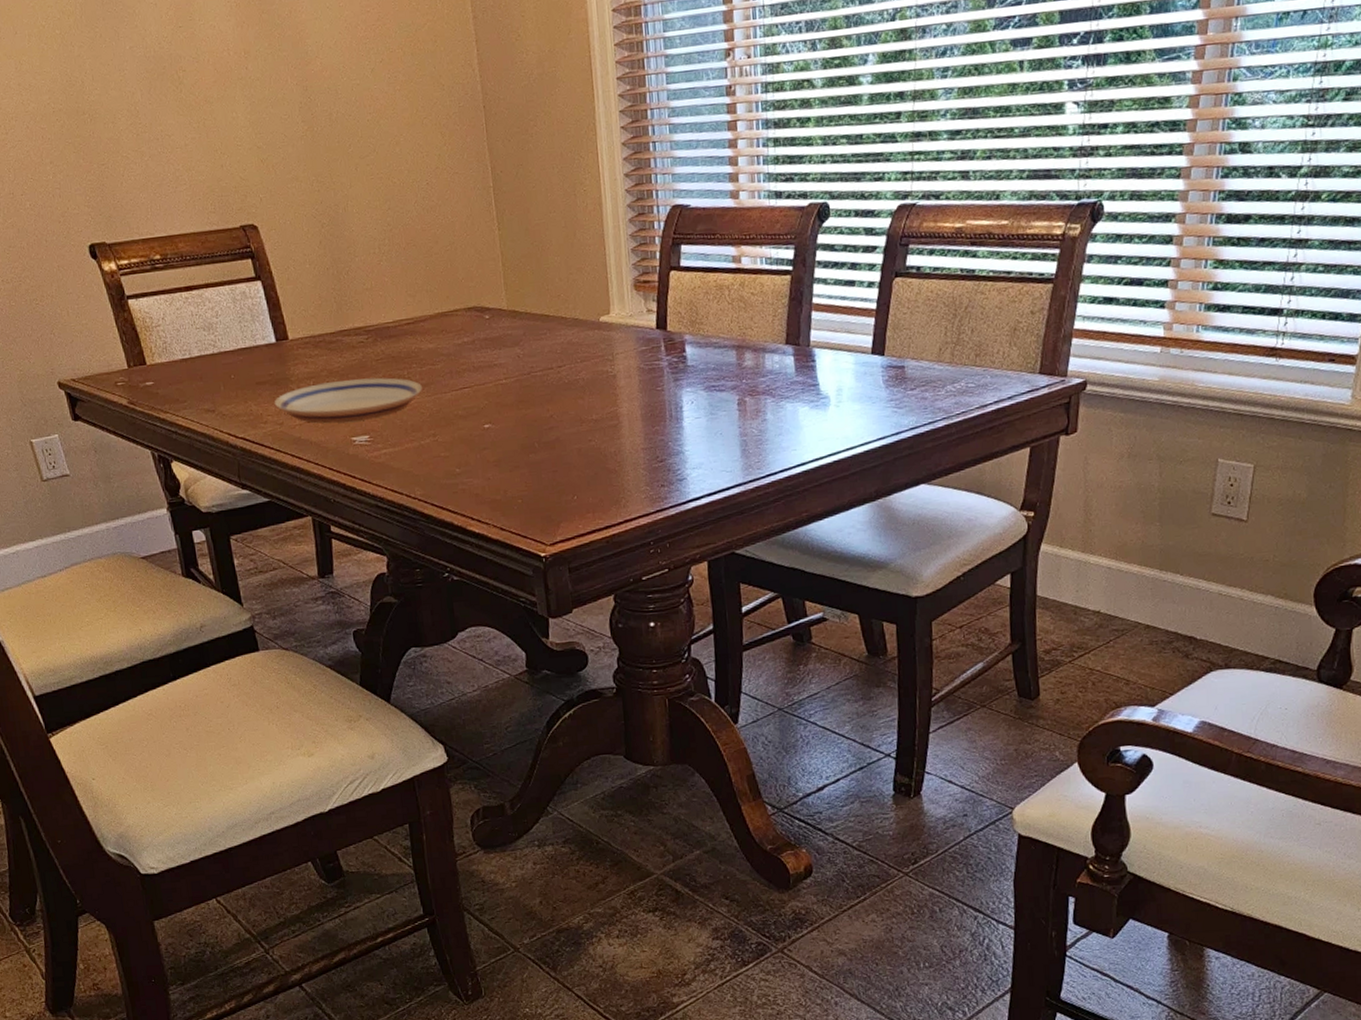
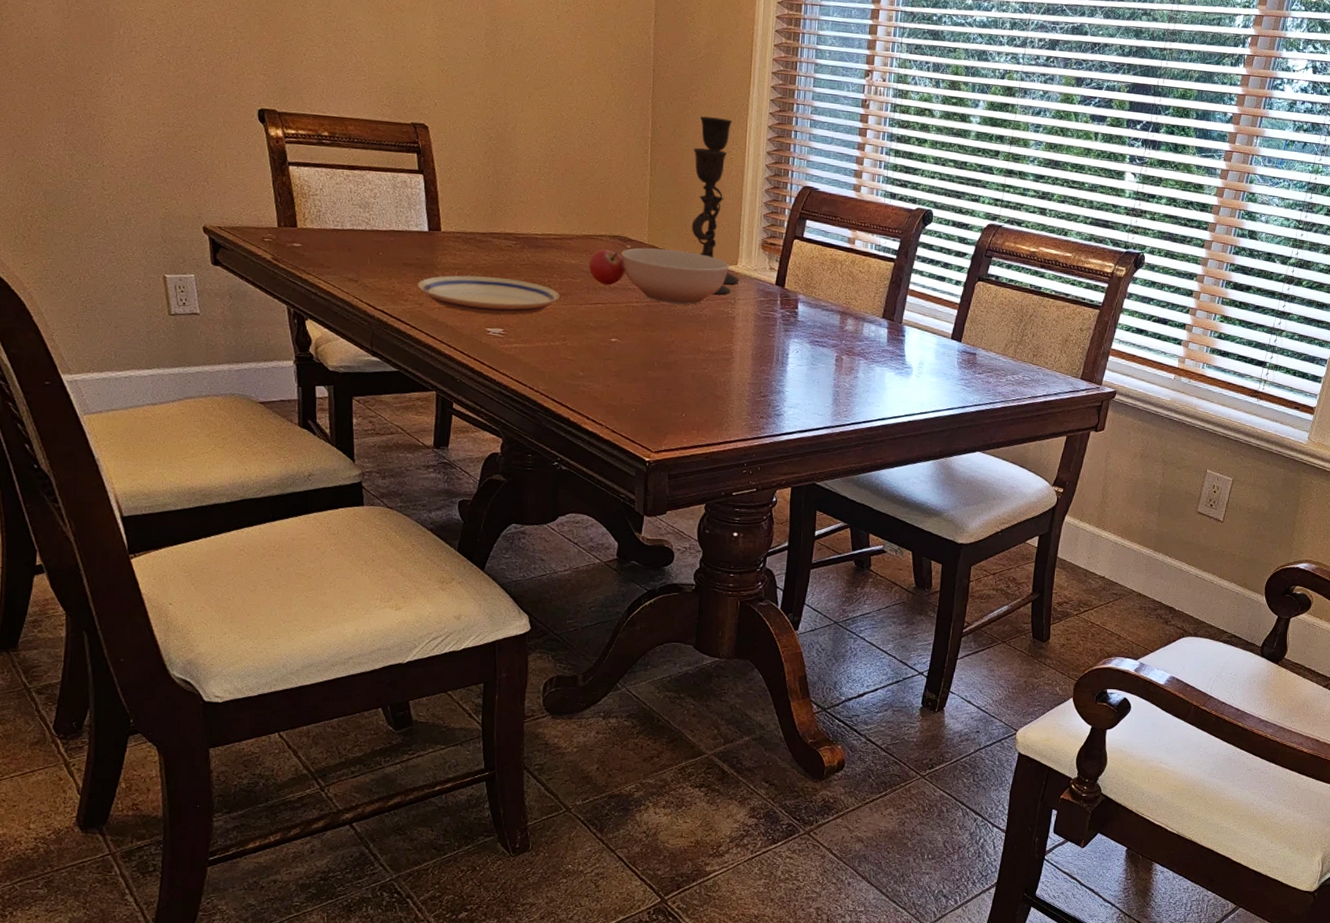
fruit: none [447,324,488,366] -> present [588,249,625,286]
bowl: none [480,309,602,373] -> present [621,247,730,305]
candlestick: none [541,145,616,353] -> present [691,116,740,295]

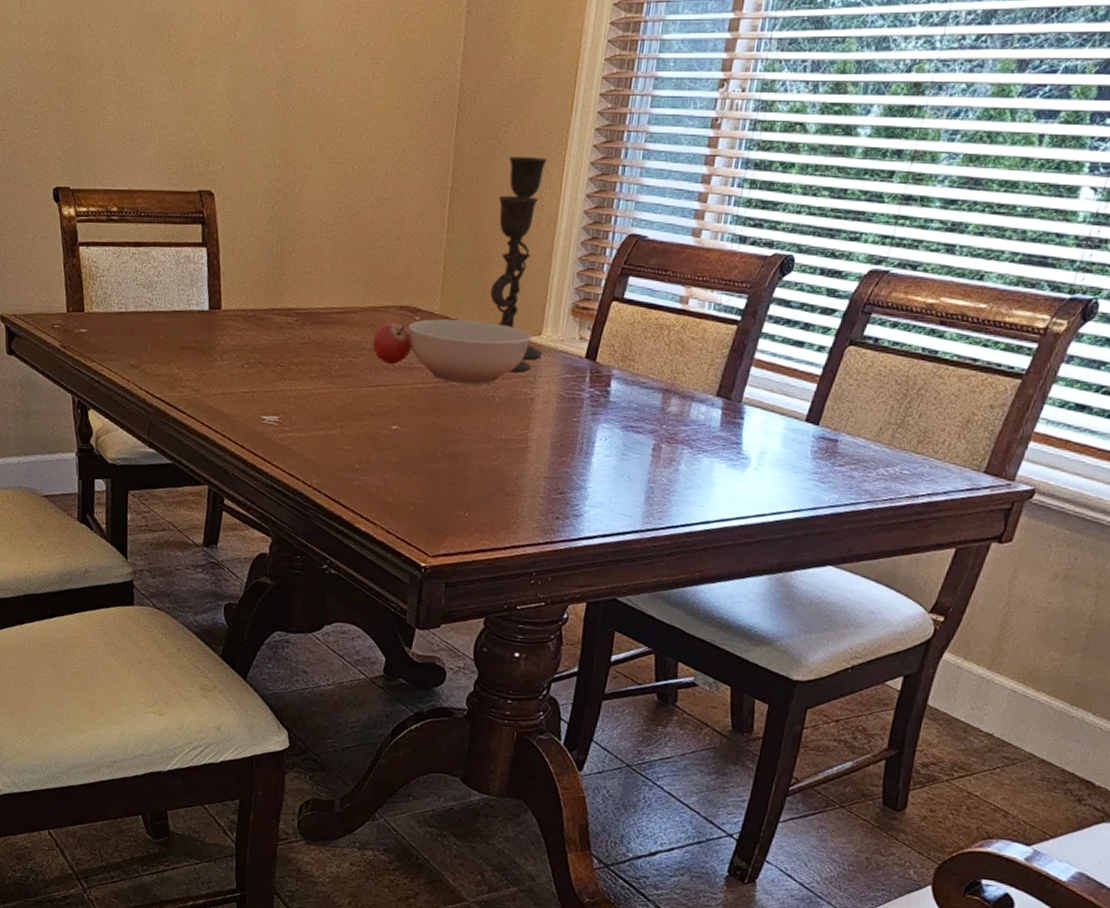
plate: present [417,275,560,315] -> none [195,357,339,401]

